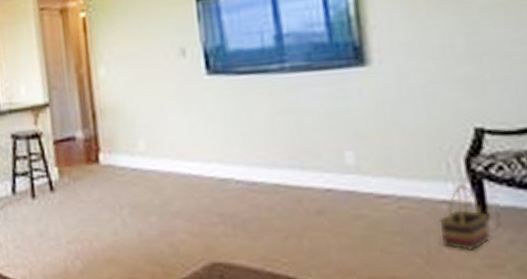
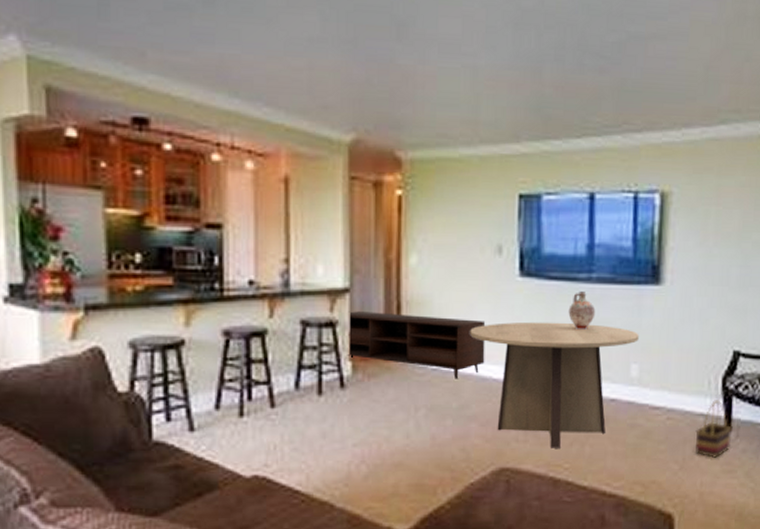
media console: none [51,120,182,178] -> present [347,311,486,380]
dining table: none [164,113,350,242] -> present [470,321,639,448]
ceramic jug: none [263,82,295,120] -> present [568,292,596,329]

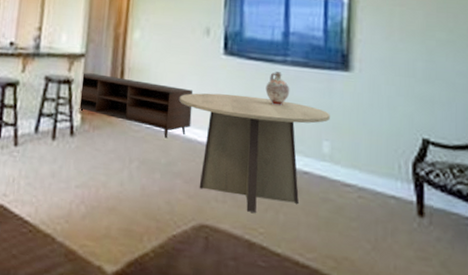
basket: present [695,398,732,458] -> none [387,183,424,243]

